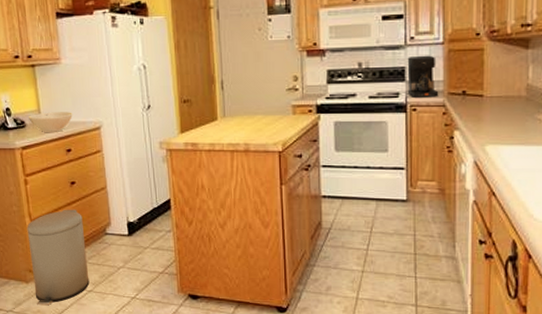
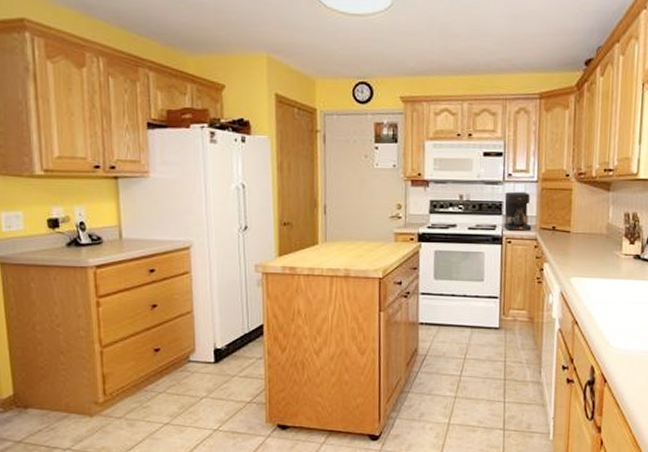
pedal bin: present [27,209,90,306] -> none [95,334,167,442]
bowl: present [29,112,74,133] -> none [107,228,160,252]

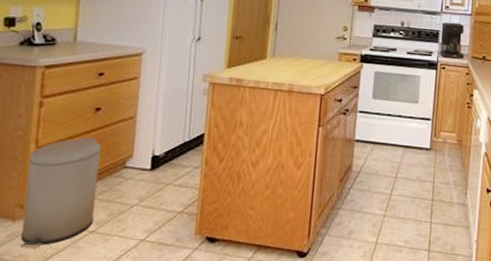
pedal bin: none [95,334,167,442] -> present [20,137,101,249]

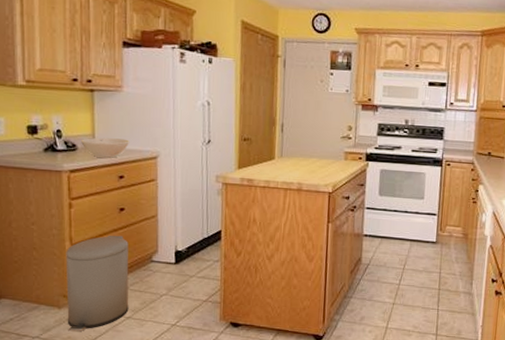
bowl: none [61,31,115,55] -> present [81,137,131,159]
coffee maker: present [440,22,464,59] -> none [445,119,470,155]

